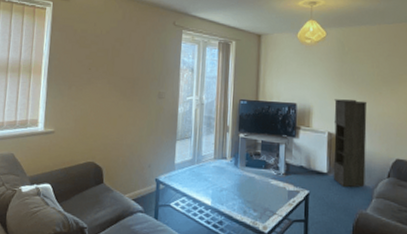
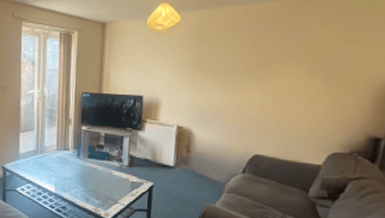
storage cabinet: present [333,99,368,188] -> none [180,90,226,182]

